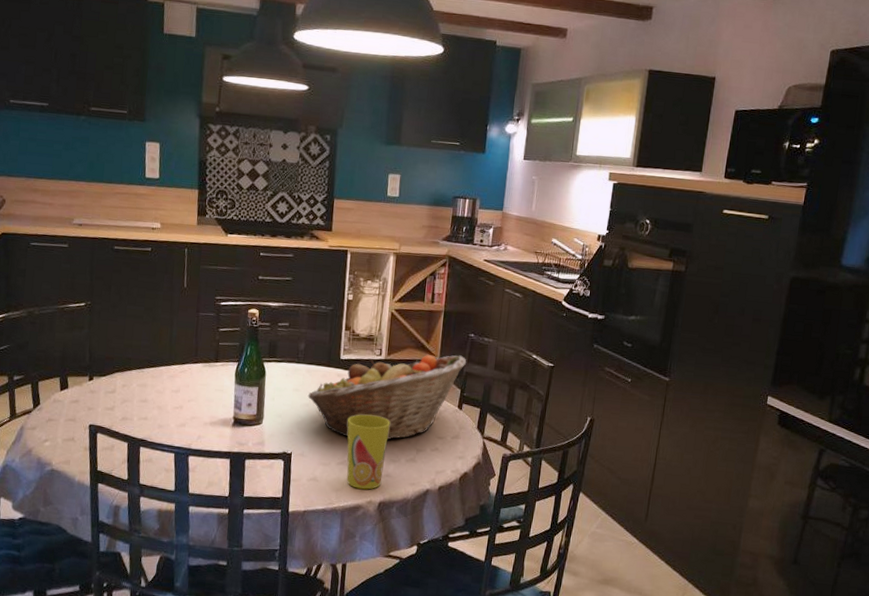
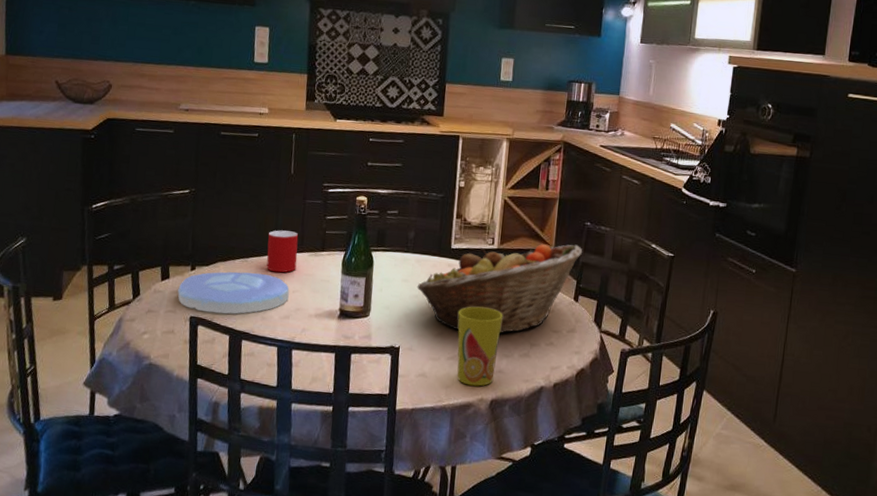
plate: none [76,382,185,423] -> present [177,271,290,314]
cup: none [162,342,193,383] -> present [266,230,299,273]

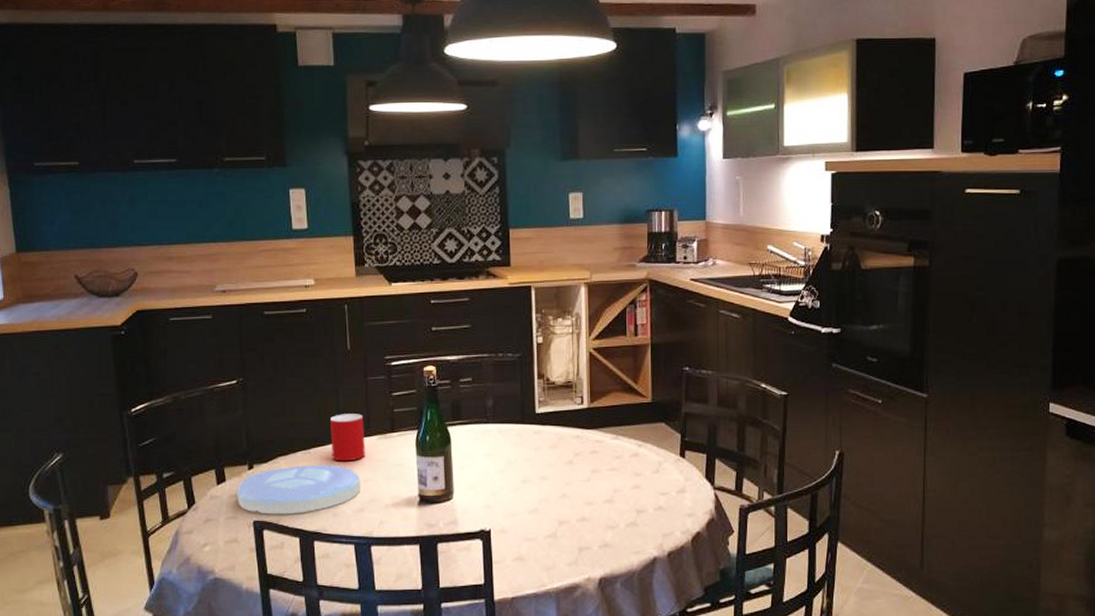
fruit basket: present [416,244,583,333] -> none [502,393,684,505]
cup: present [457,306,503,387] -> none [551,475,602,565]

